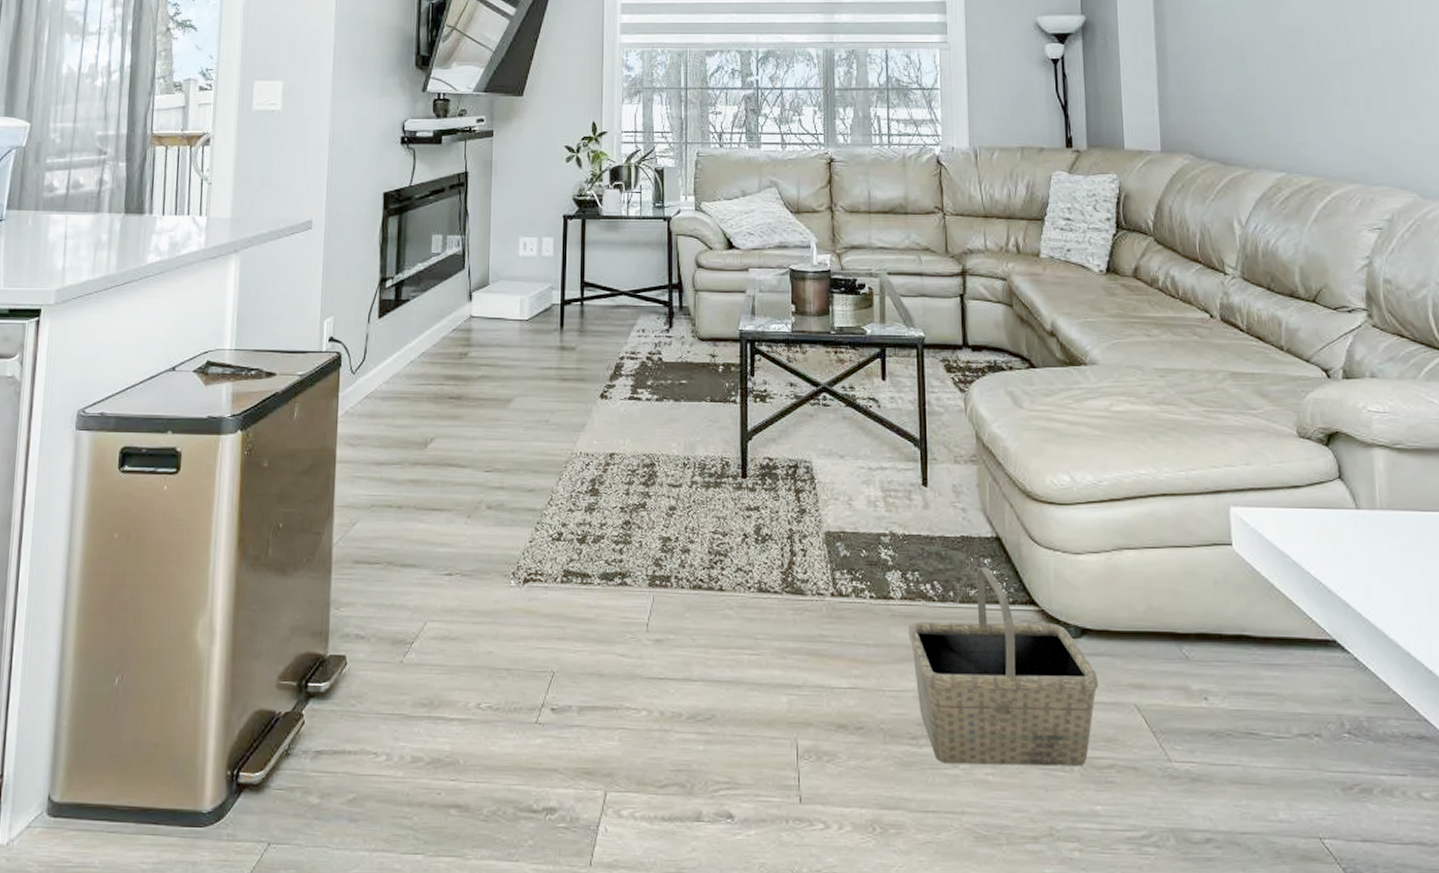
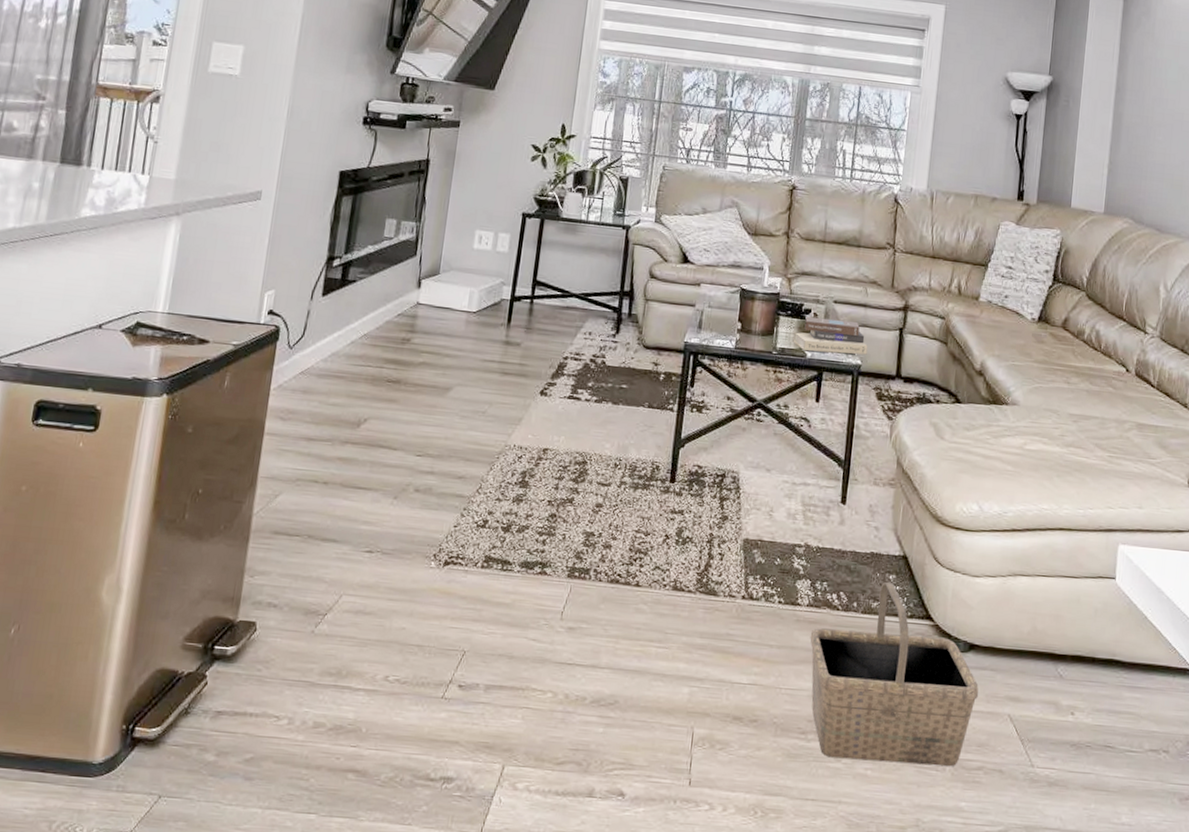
books: none [850,291,929,328] -> present [793,316,868,355]

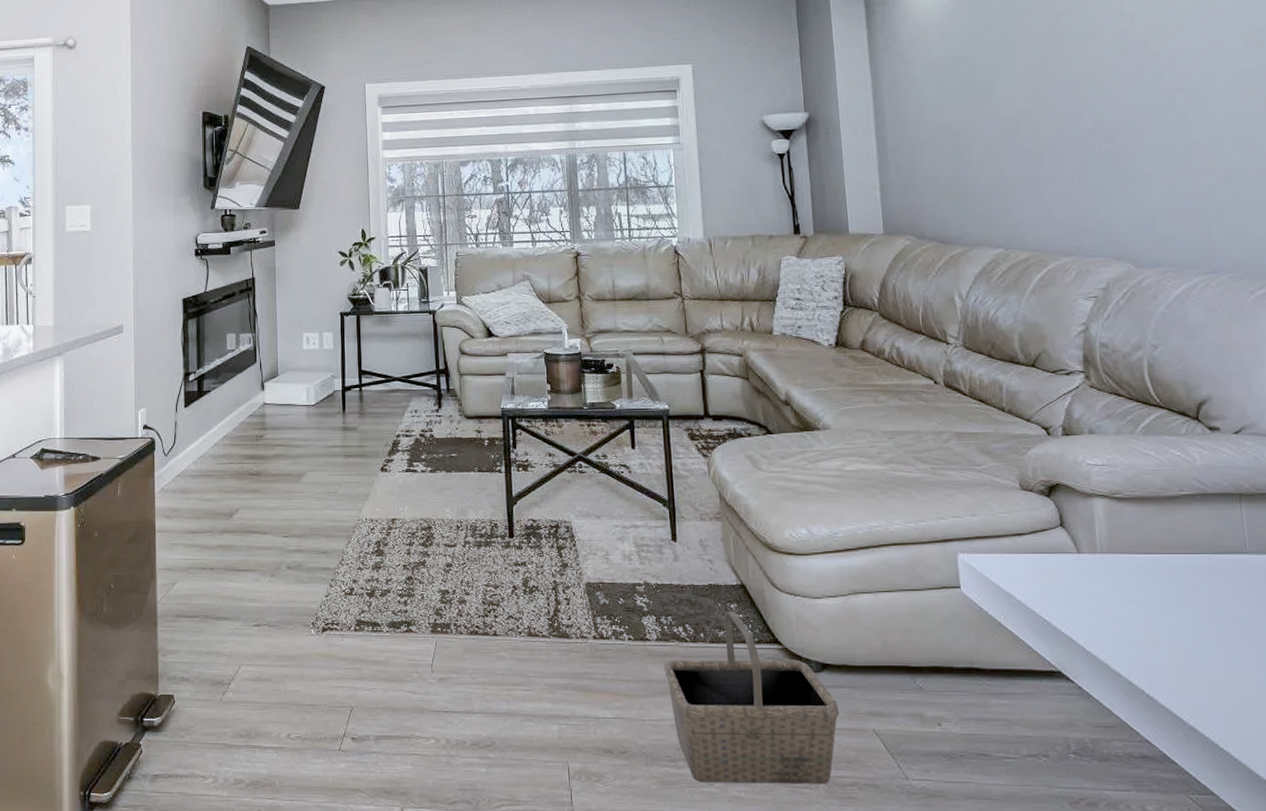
books: present [793,316,868,355] -> none [600,369,673,403]

